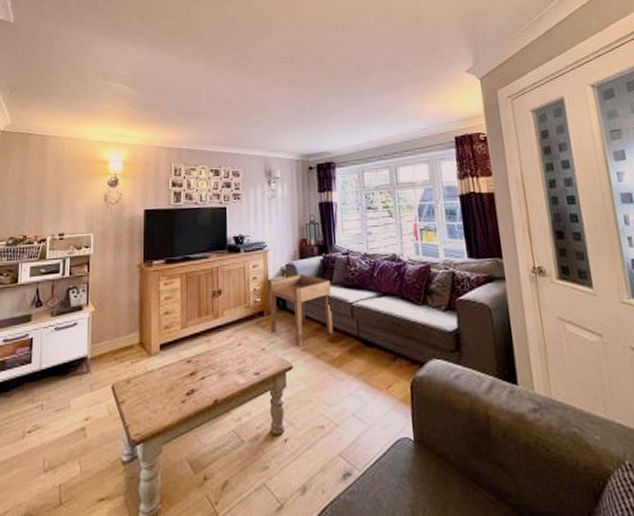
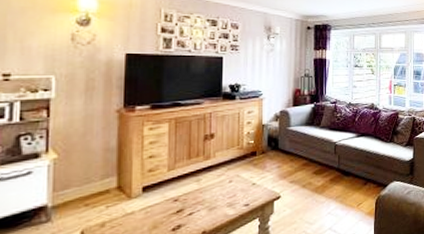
side table: present [268,274,333,347] -> none [262,119,318,180]

